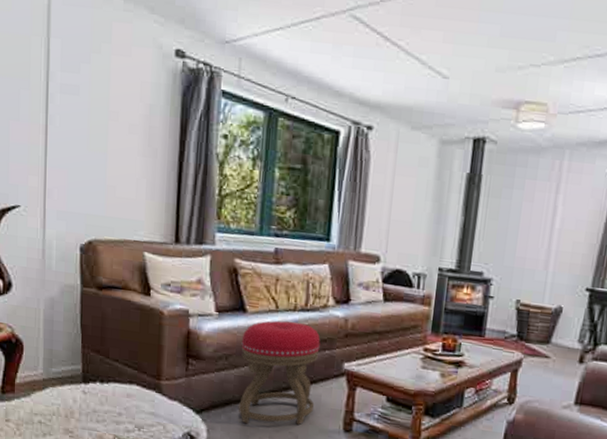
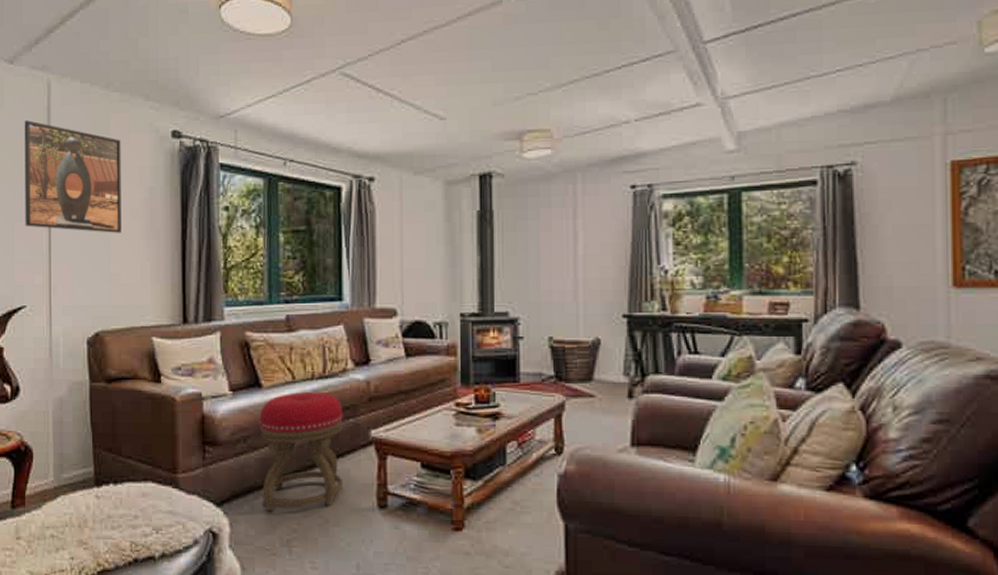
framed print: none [21,15,123,146] -> present [24,120,121,233]

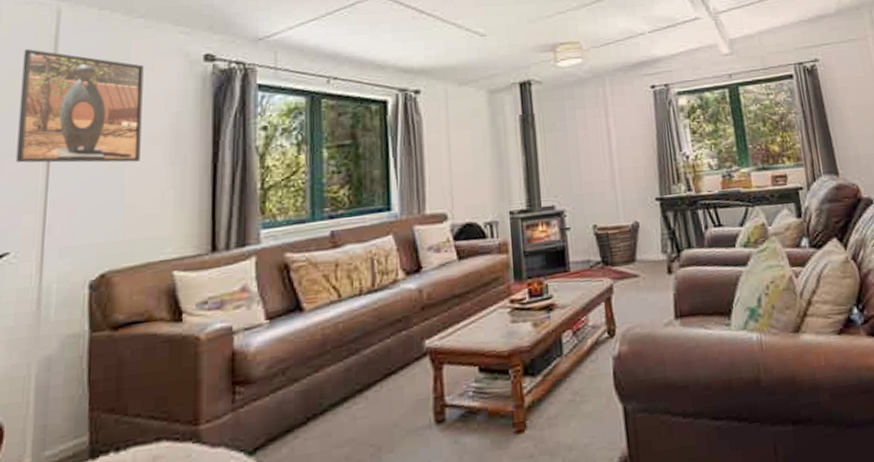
stool: present [259,392,344,512] -> none [300,307,397,451]

